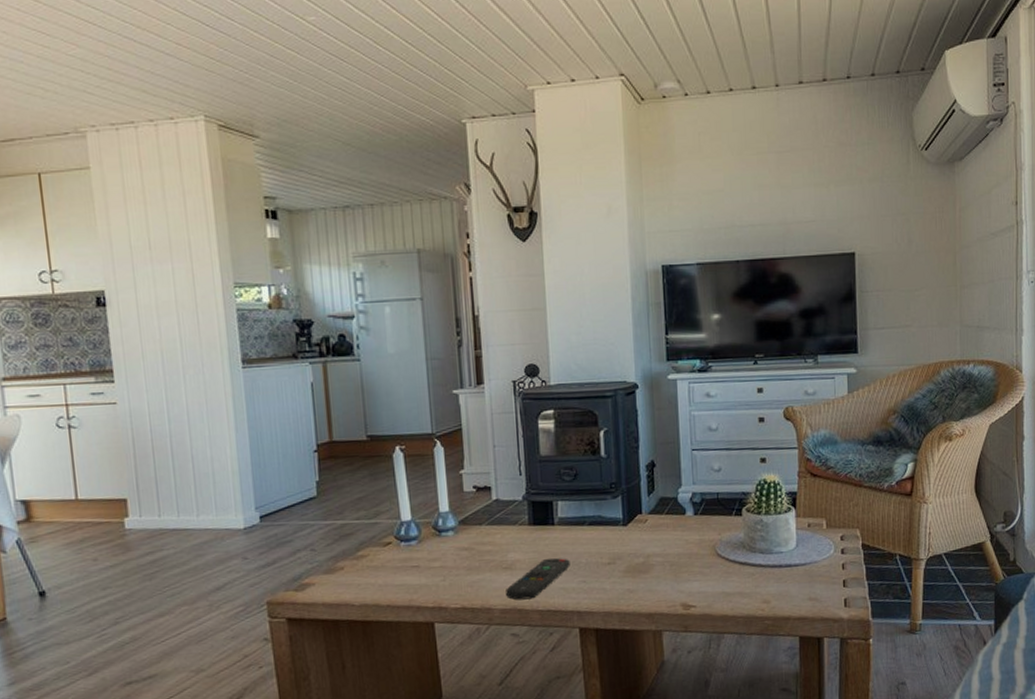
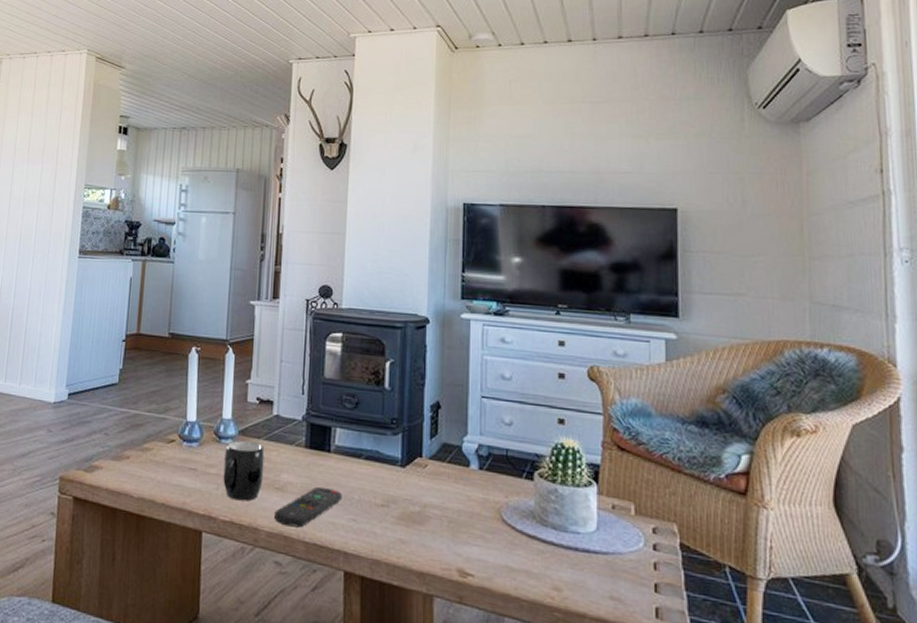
mug: none [446,528,491,587] -> present [223,440,265,501]

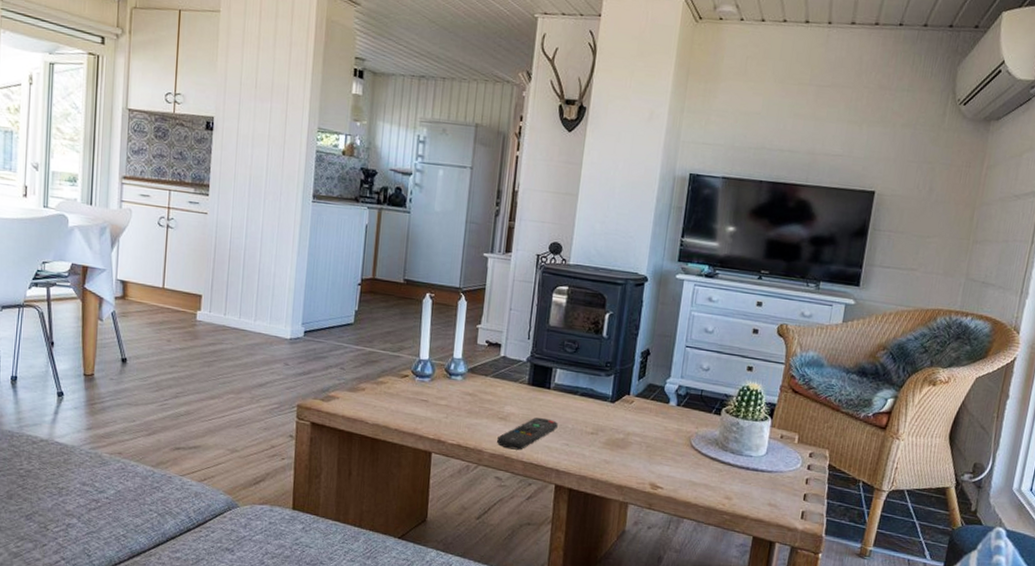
mug: present [223,440,265,501] -> none [452,377,491,428]

